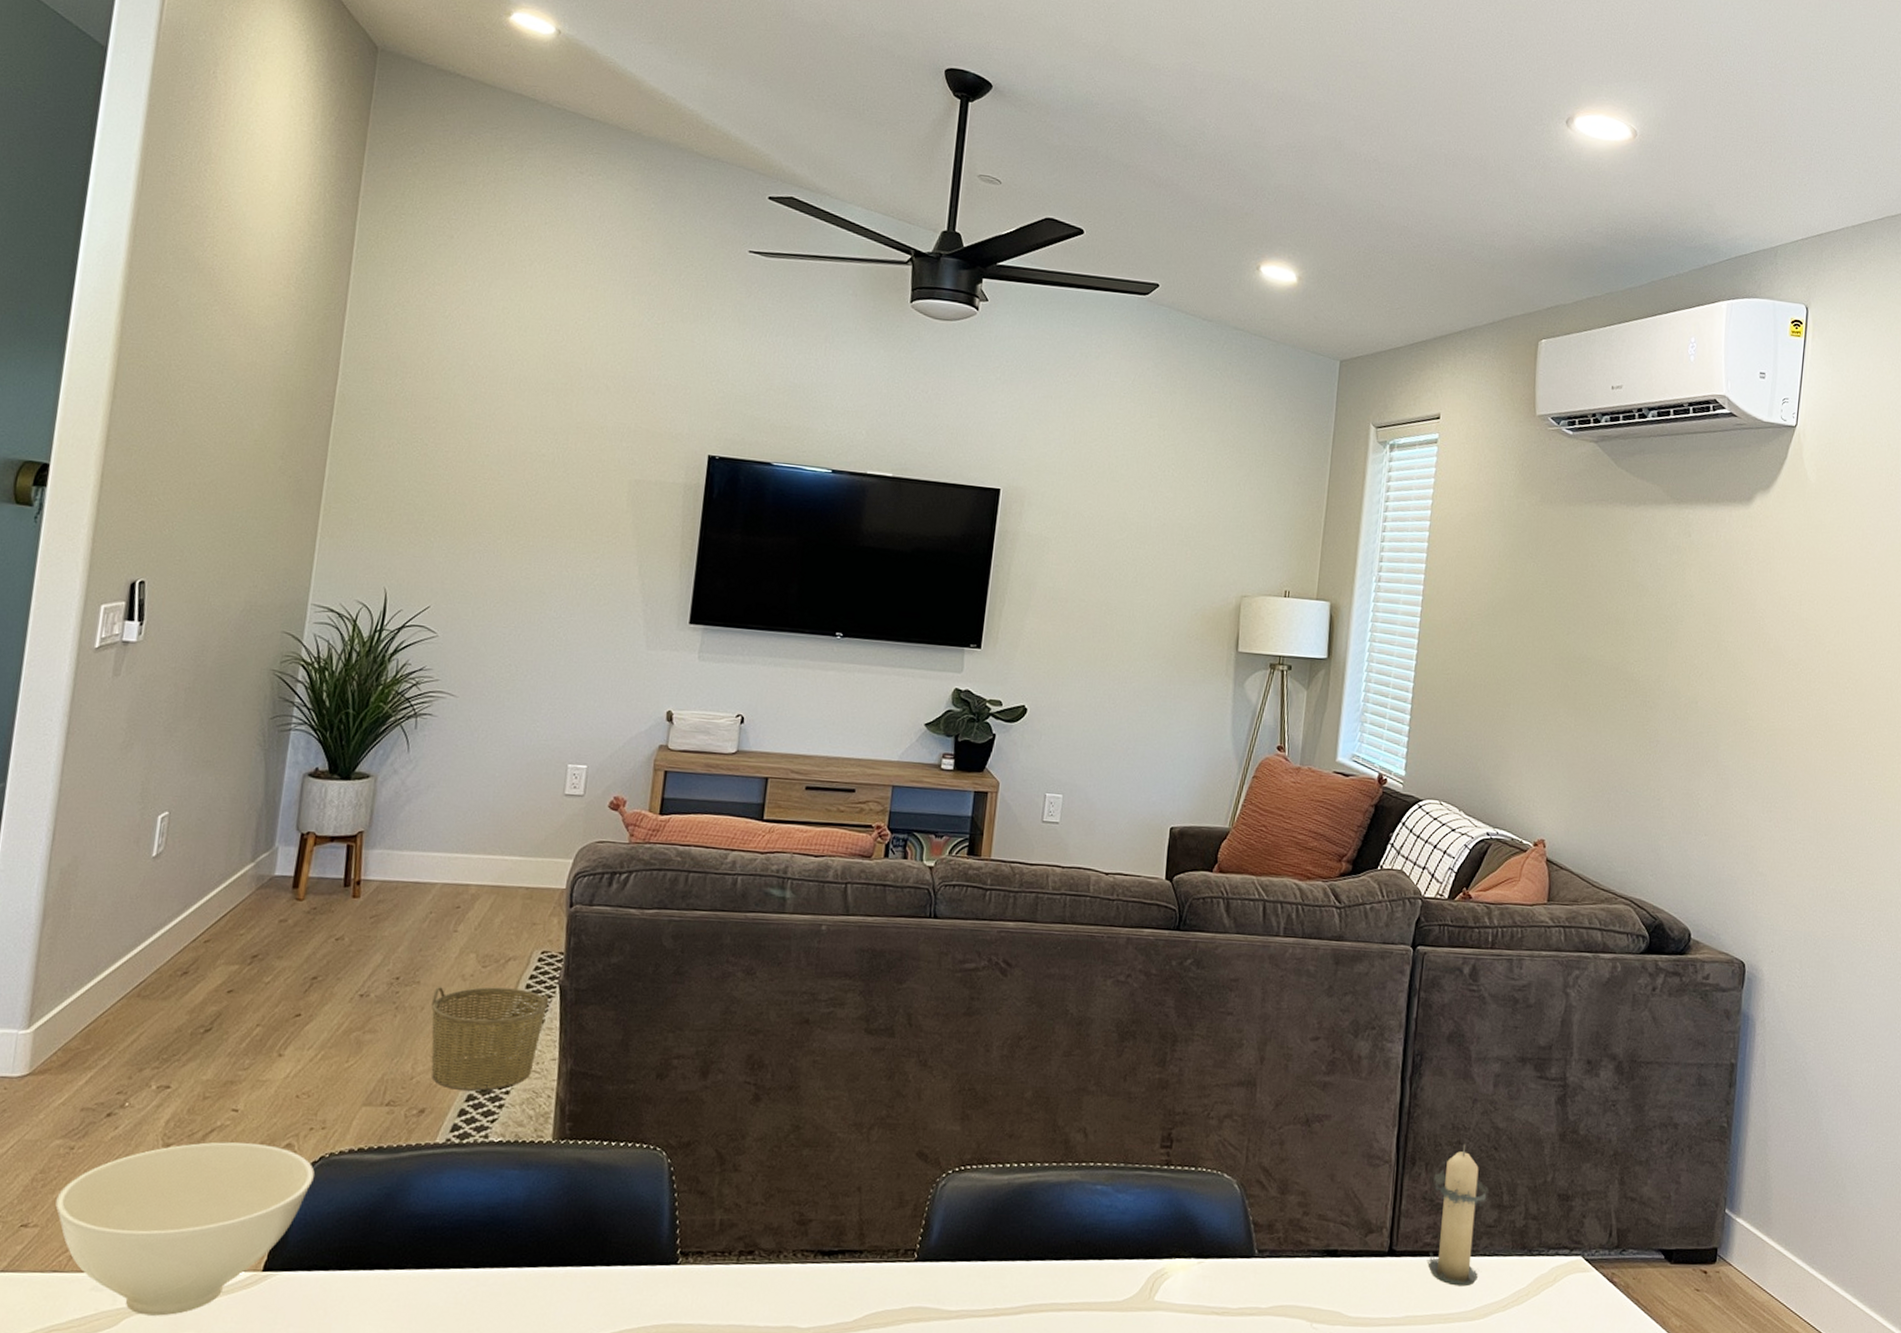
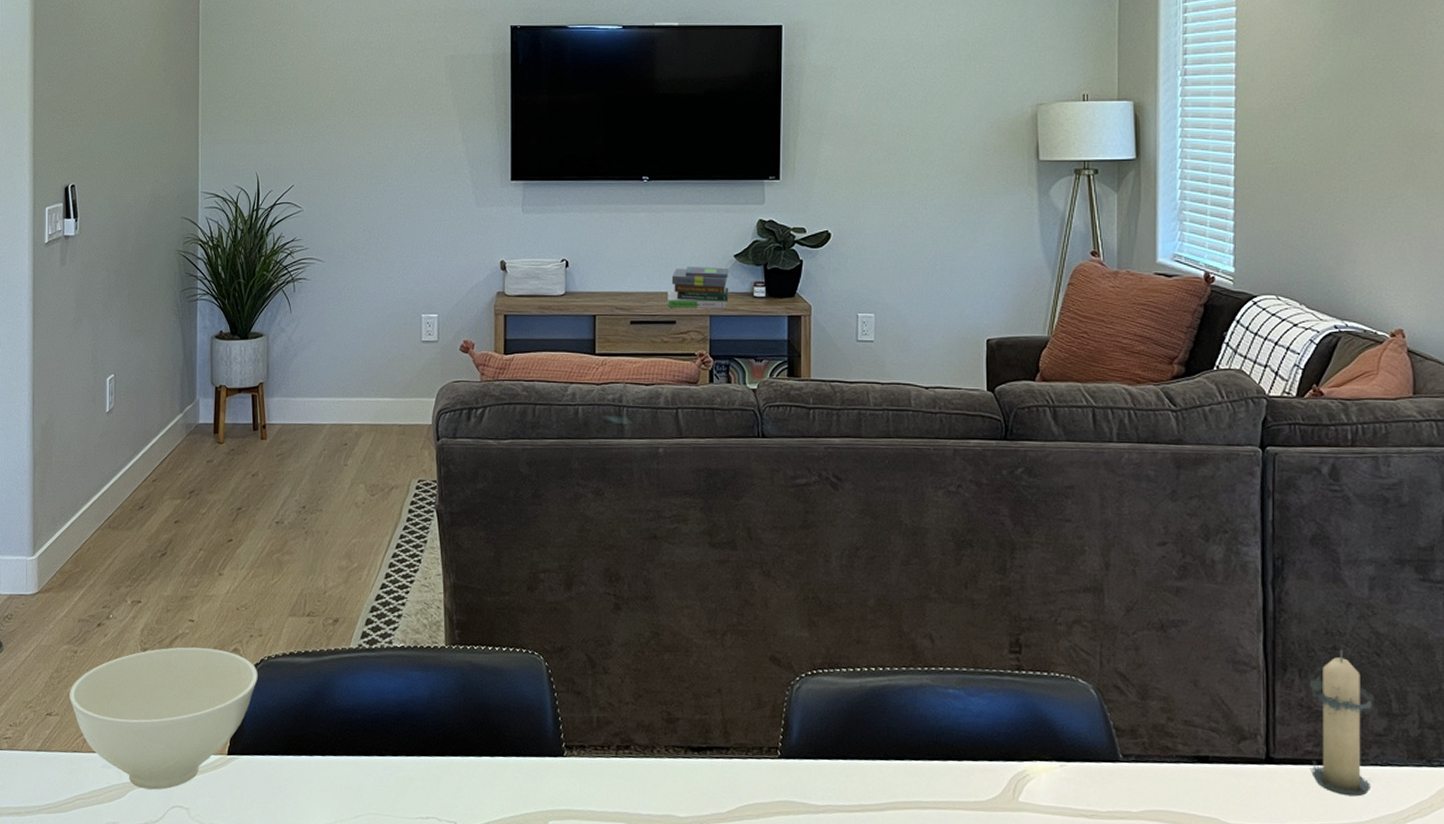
basket: present [431,986,549,1091] -> none [334,512,429,603]
books: none [848,732,918,780] -> present [667,267,729,309]

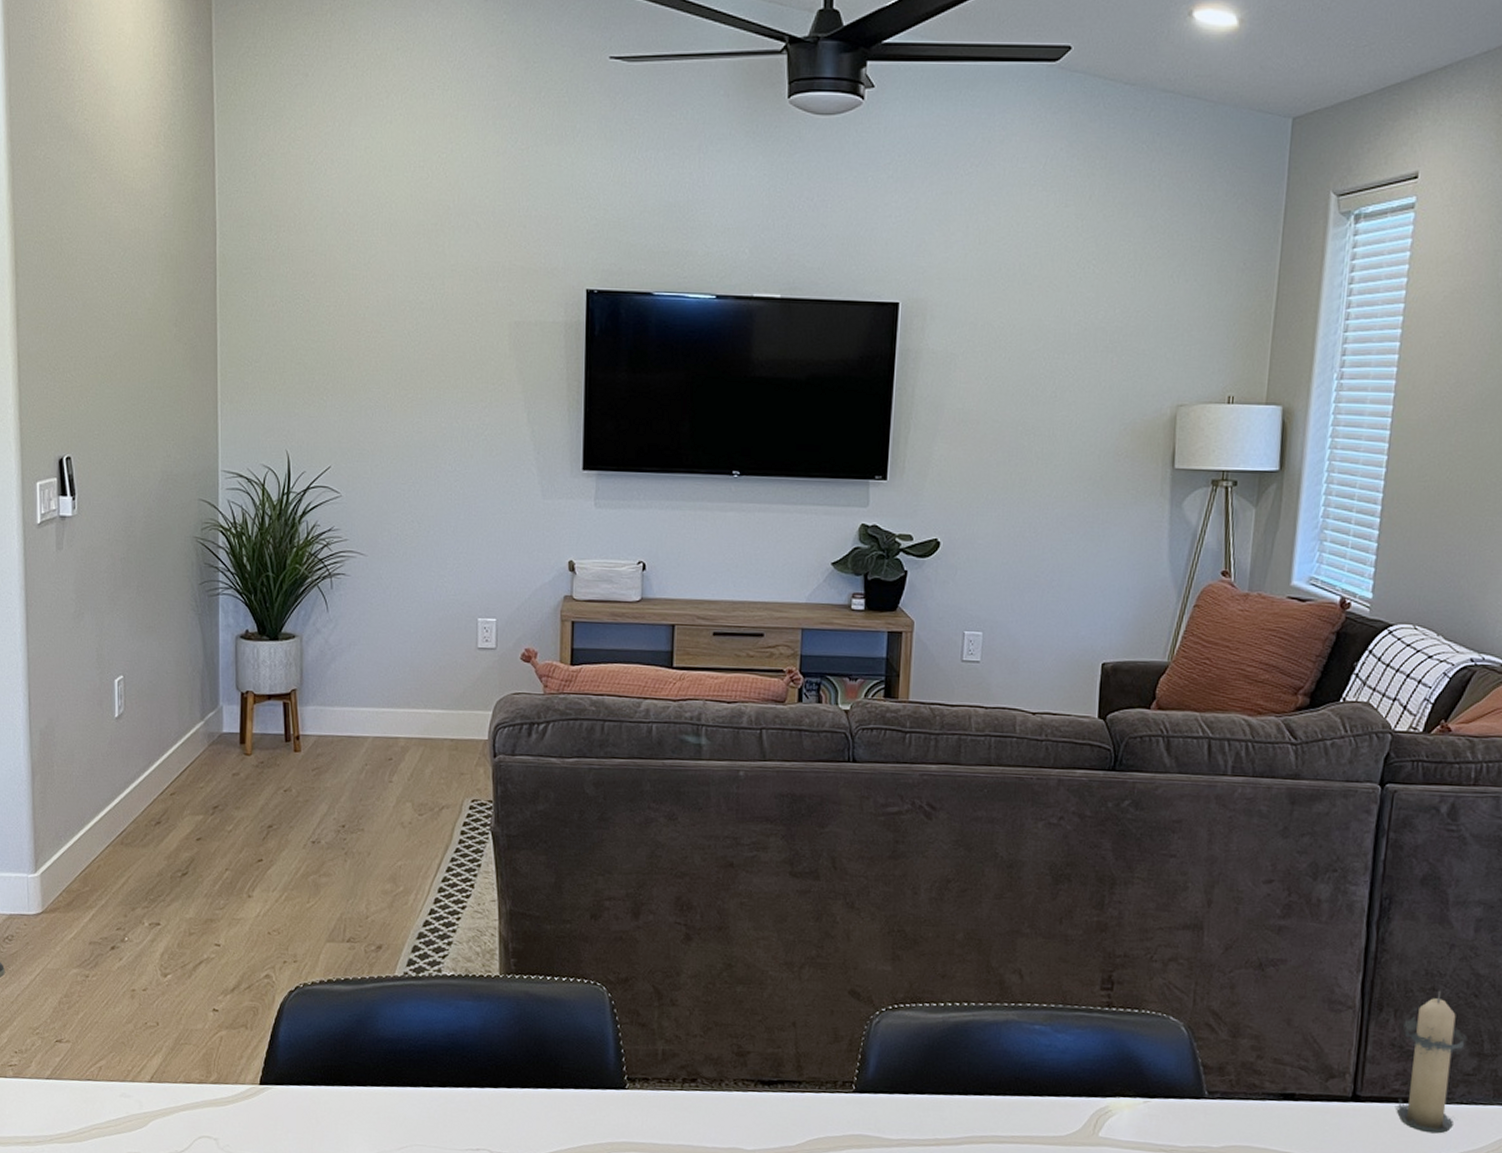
bowl: present [69,647,258,790] -> none [81,972,292,1120]
books: present [667,267,729,309] -> none [755,574,826,622]

